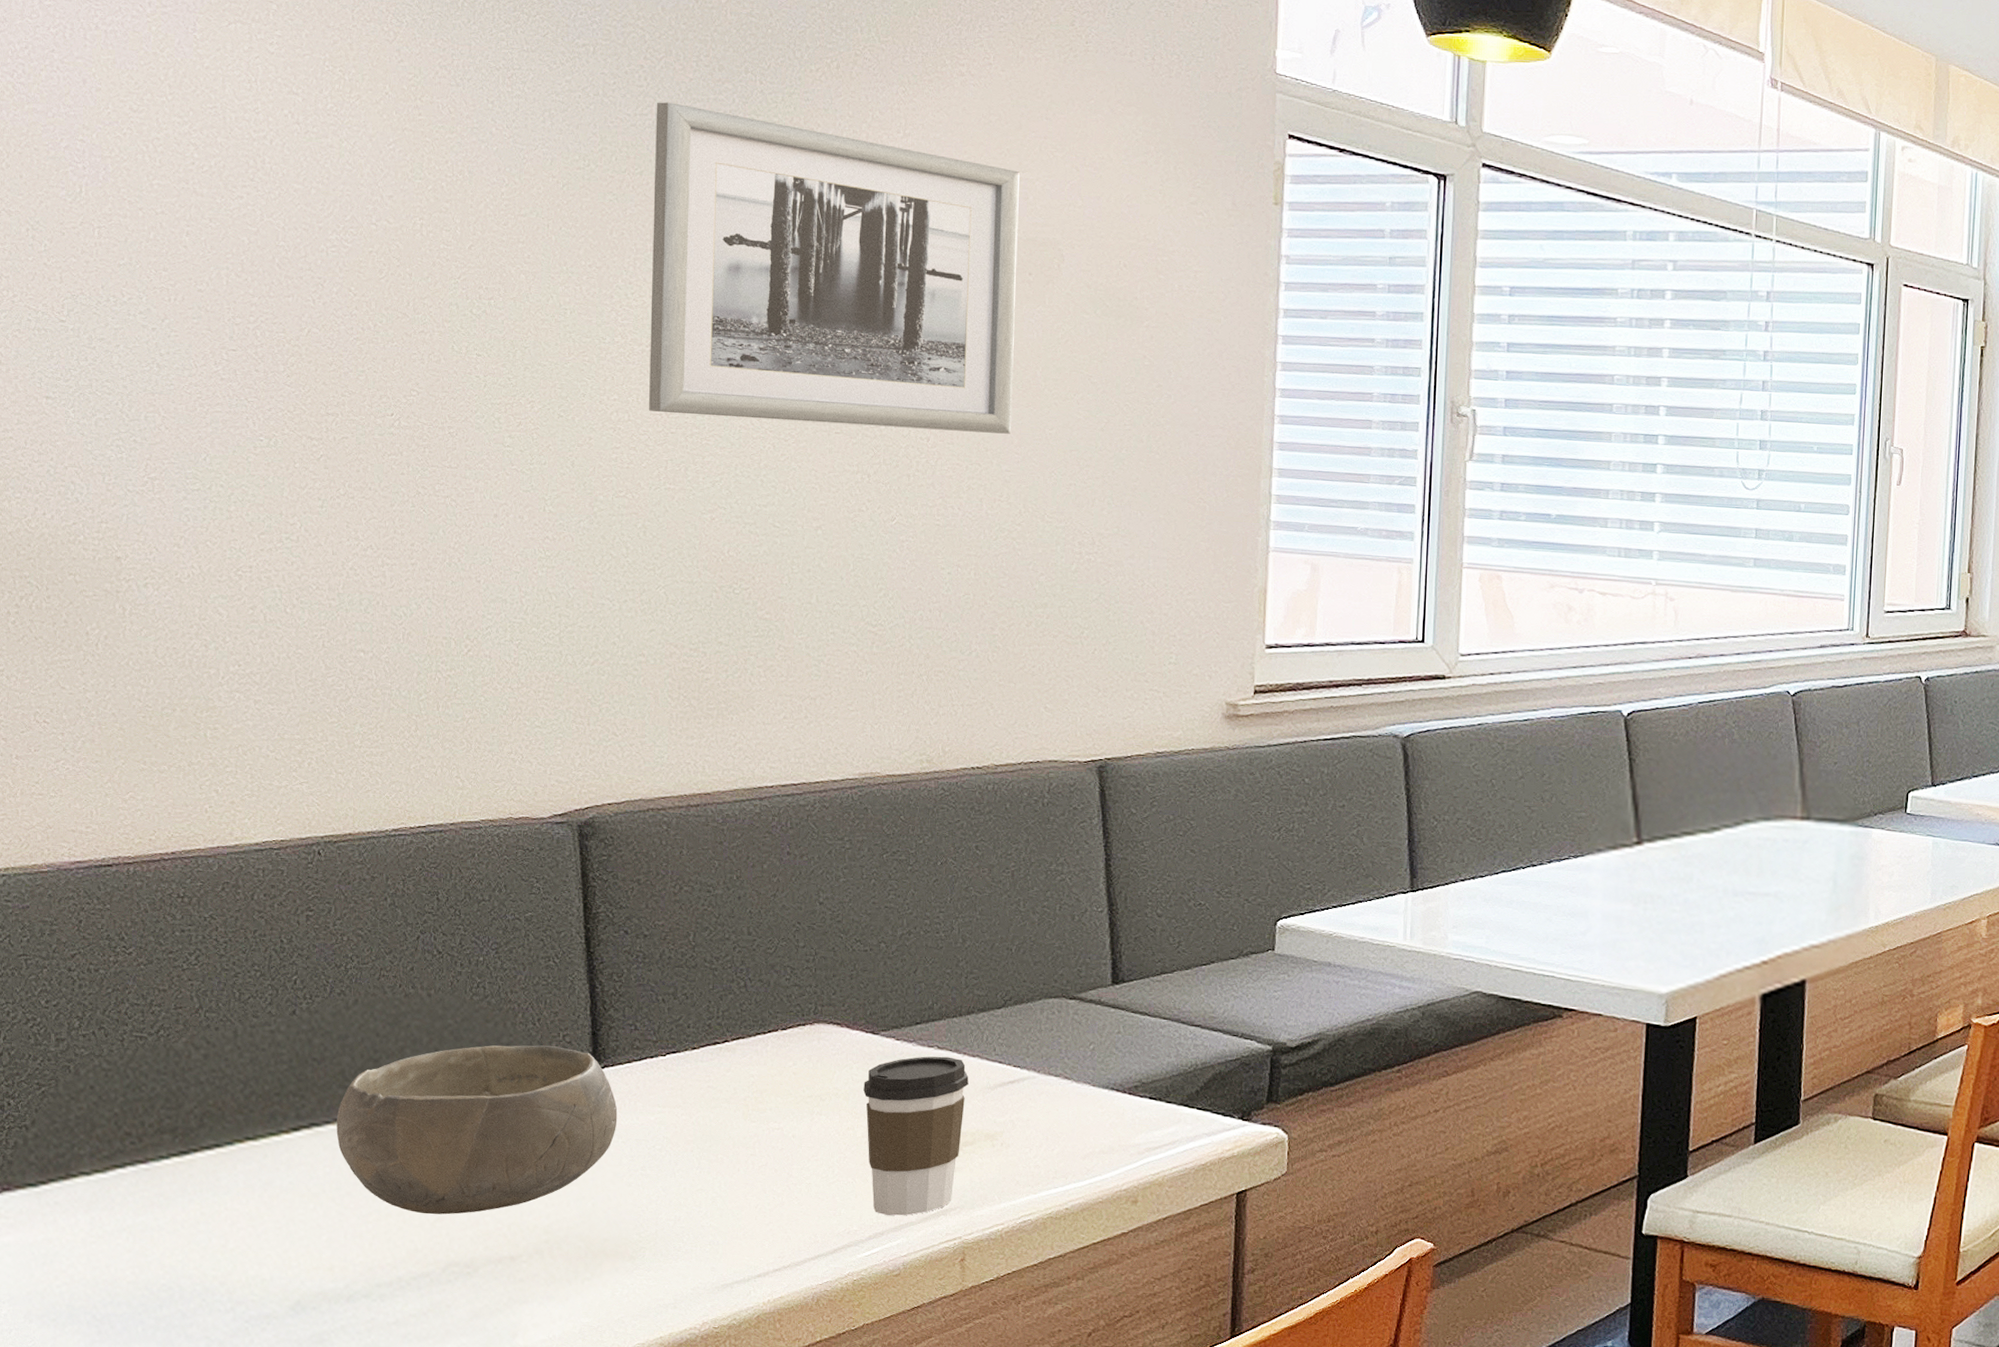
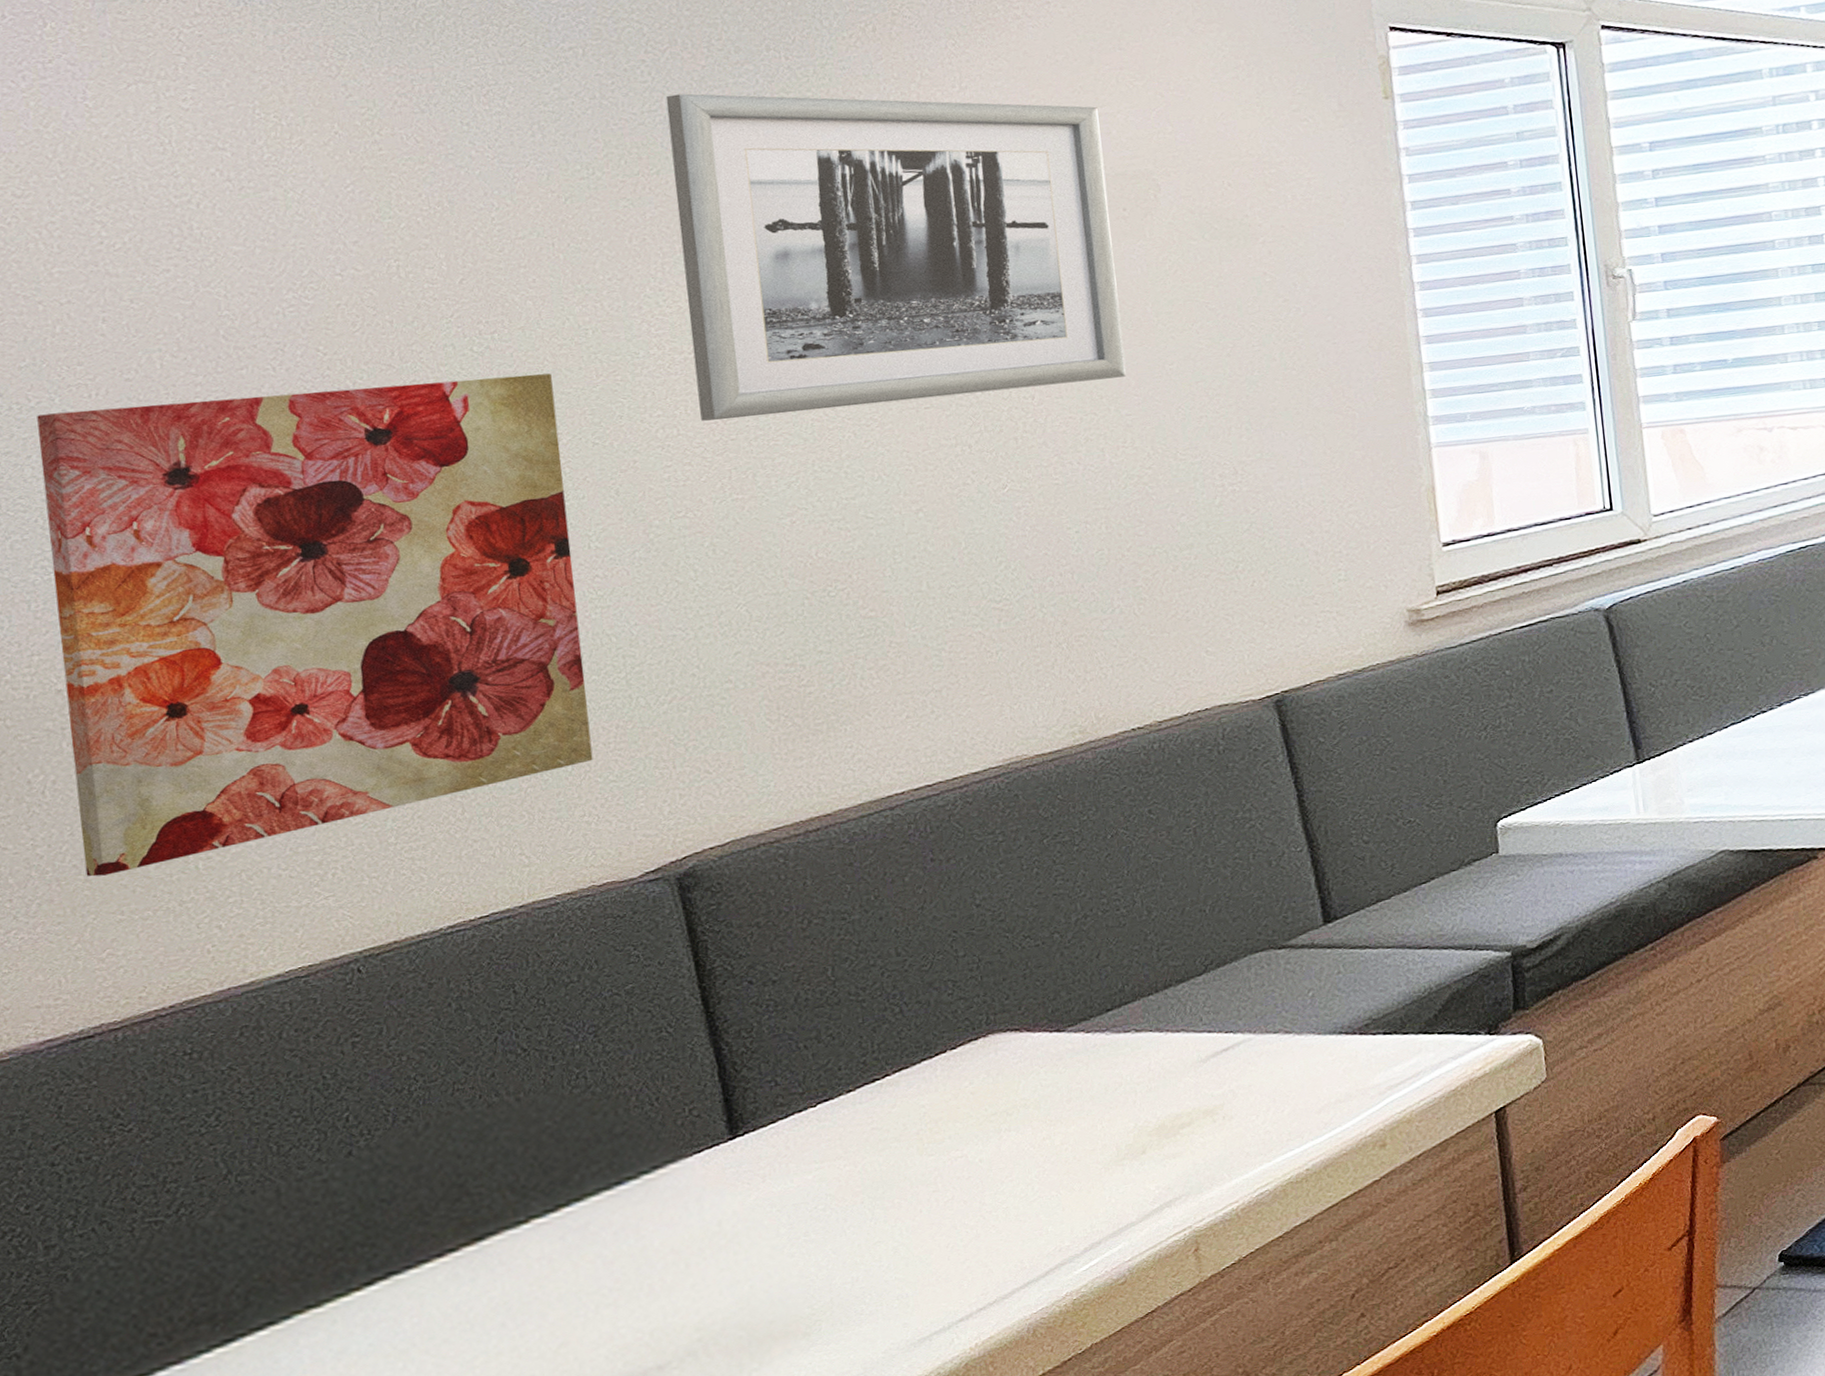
wall art: none [121,310,532,728] -> present [37,373,593,877]
bowl: present [336,1045,618,1215] -> none [419,1122,768,1344]
coffee cup: present [863,1056,969,1216] -> none [1055,1037,1177,1223]

